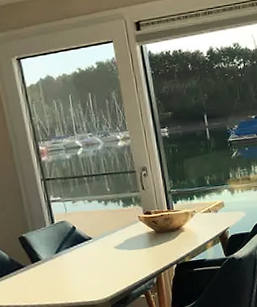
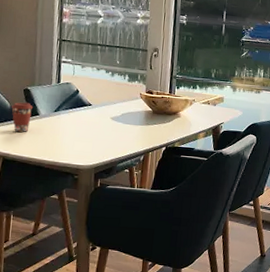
coffee cup: none [10,250,34,282] -> present [11,102,34,133]

